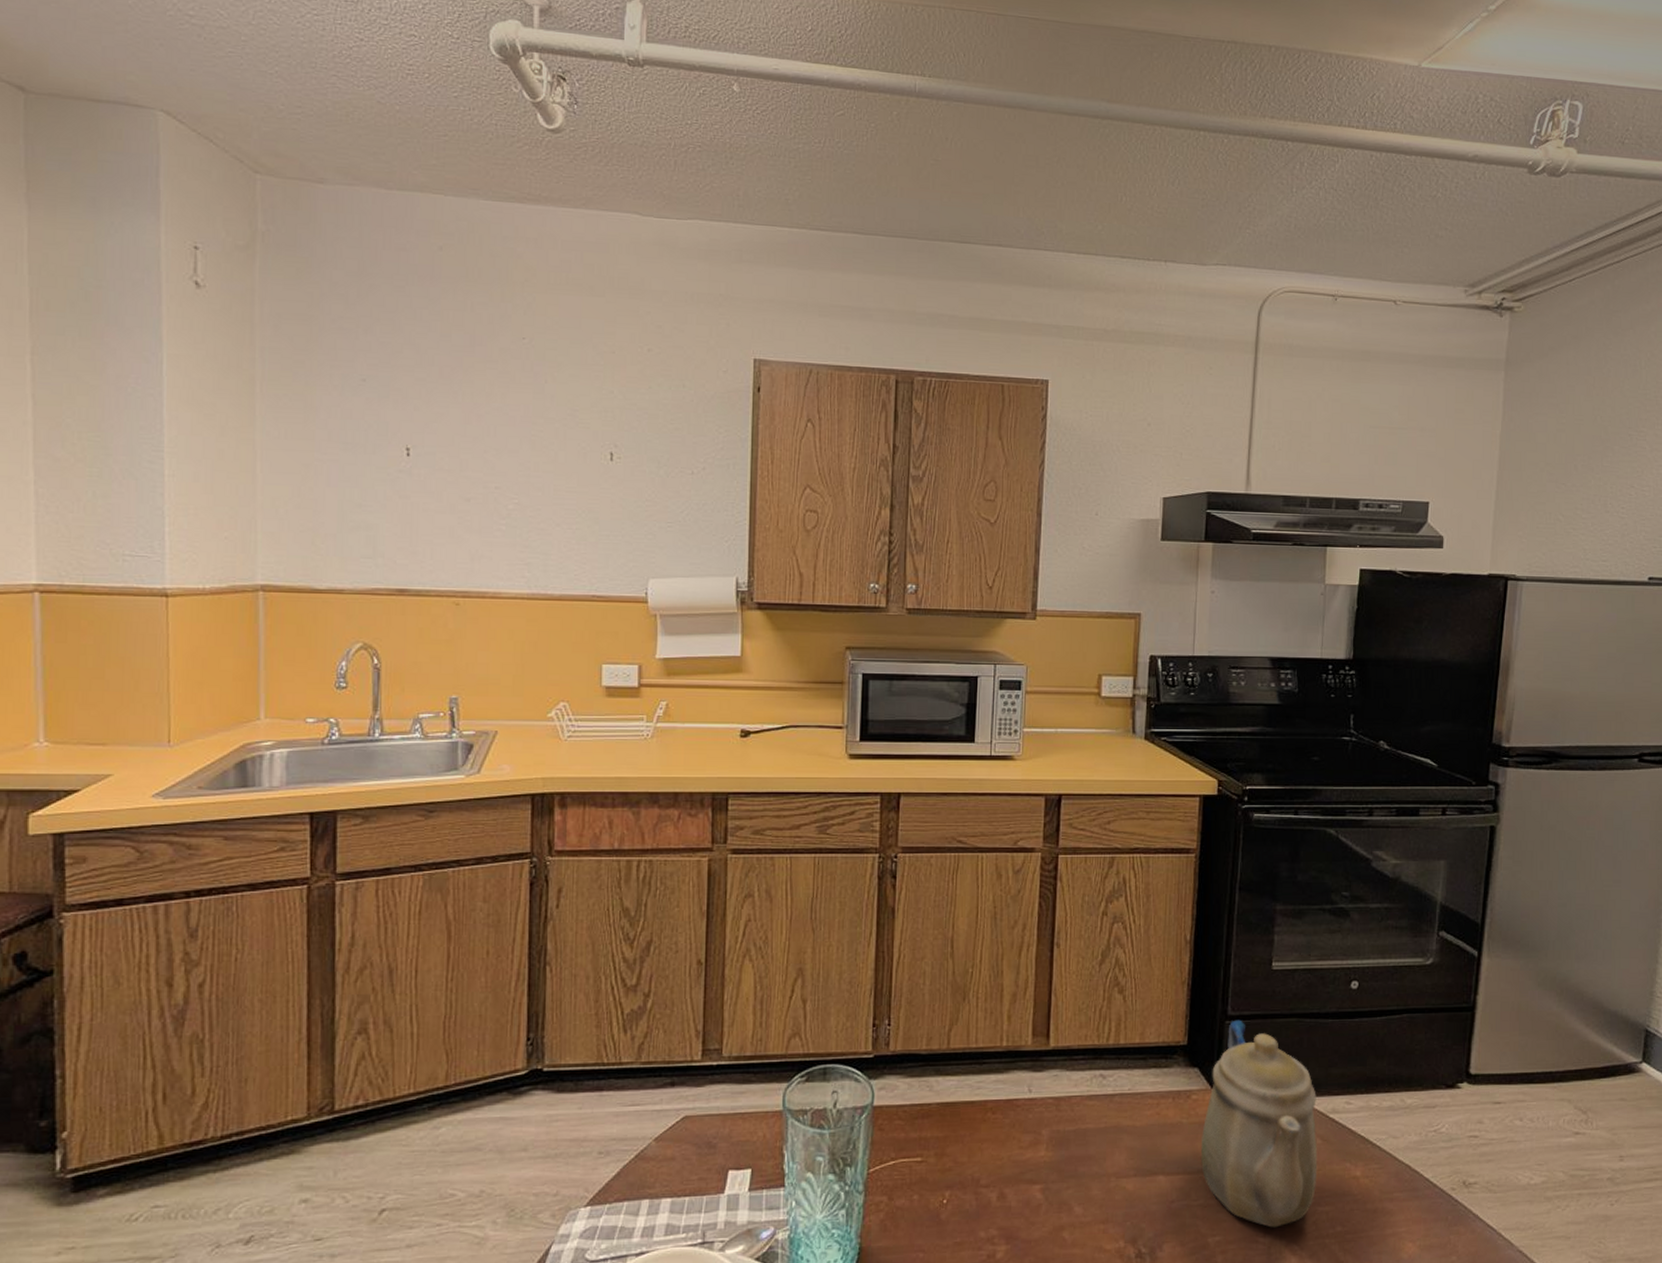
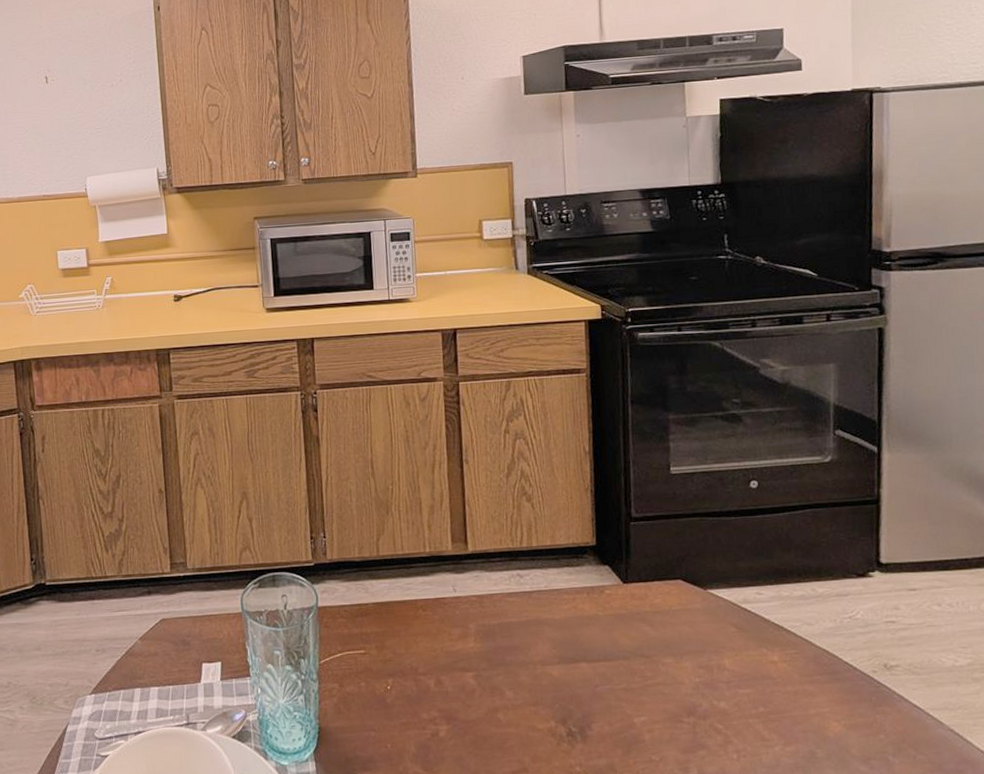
teapot: present [1201,1019,1318,1228] -> none [618,520,735,709]

